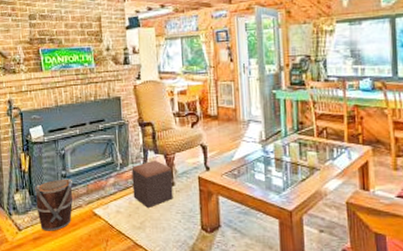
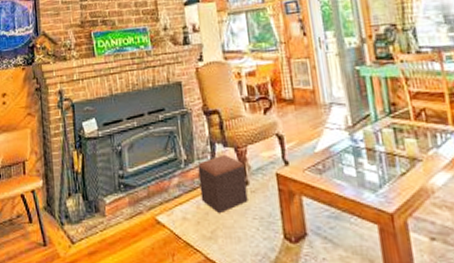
bucket: present [35,178,74,231] -> none [89,179,133,244]

